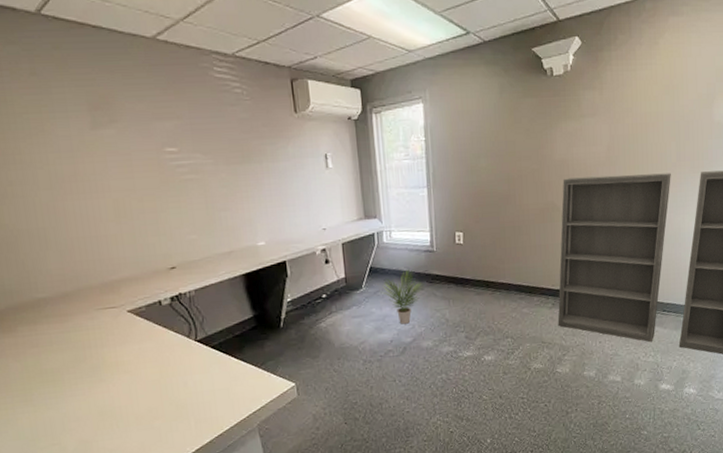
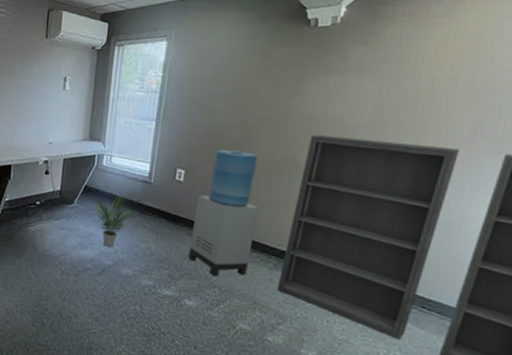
water cooler: none [479,204,533,328] -> present [188,149,259,277]

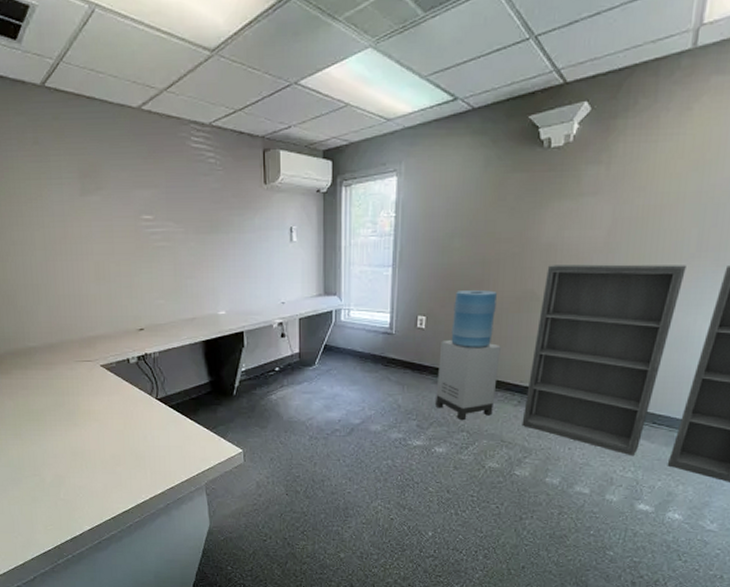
potted plant: present [90,195,136,247] -> none [333,350,380,405]

